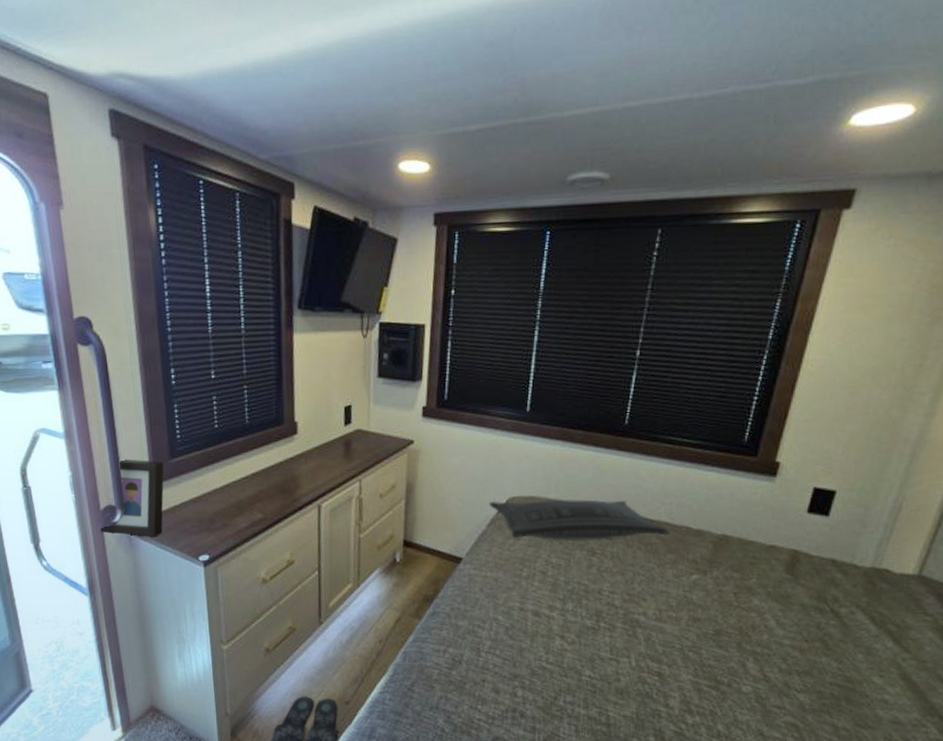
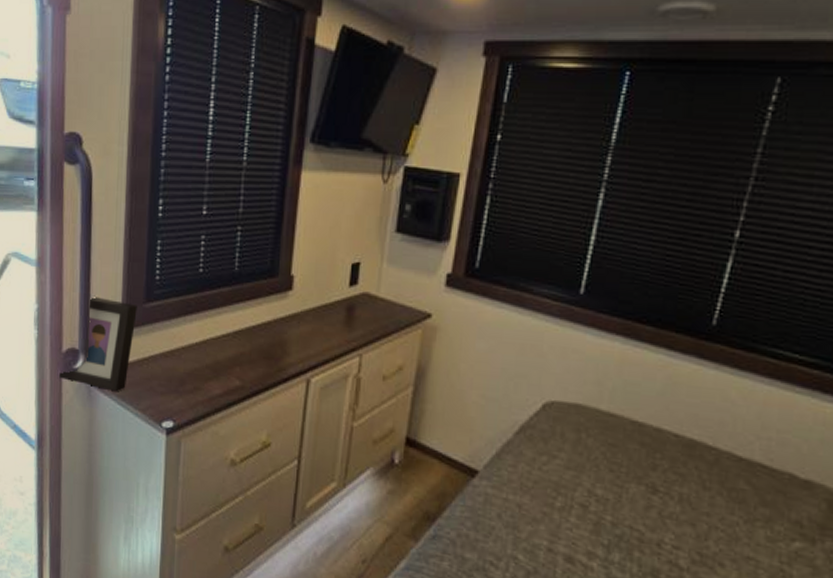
pillow: present [488,499,670,541] -> none [519,403,766,482]

